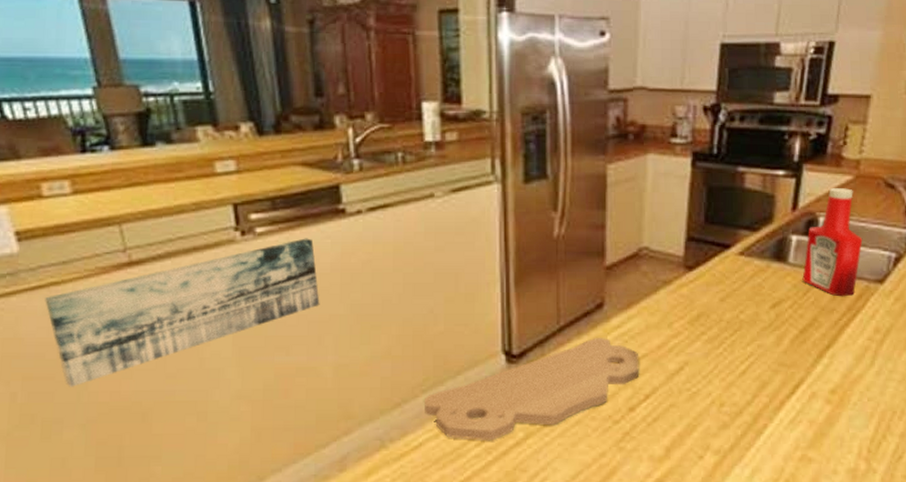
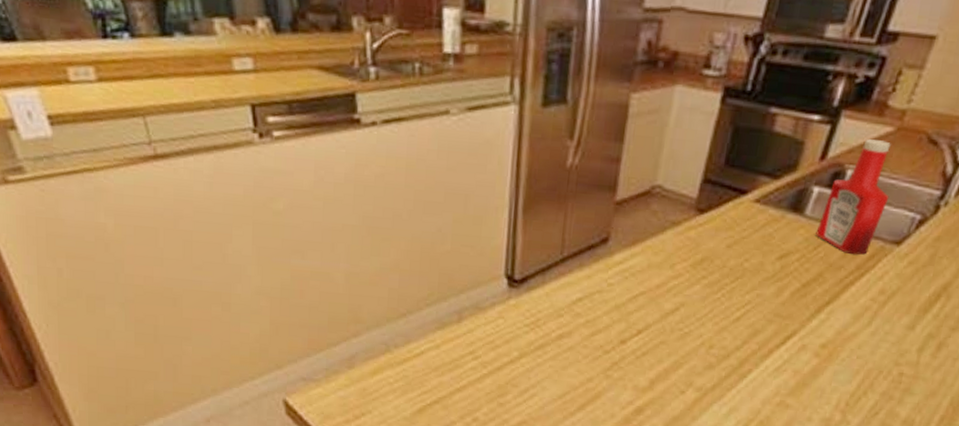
wall art: present [45,238,320,387] -> none [80,146,334,269]
cutting board: present [423,337,640,441] -> none [427,270,637,357]

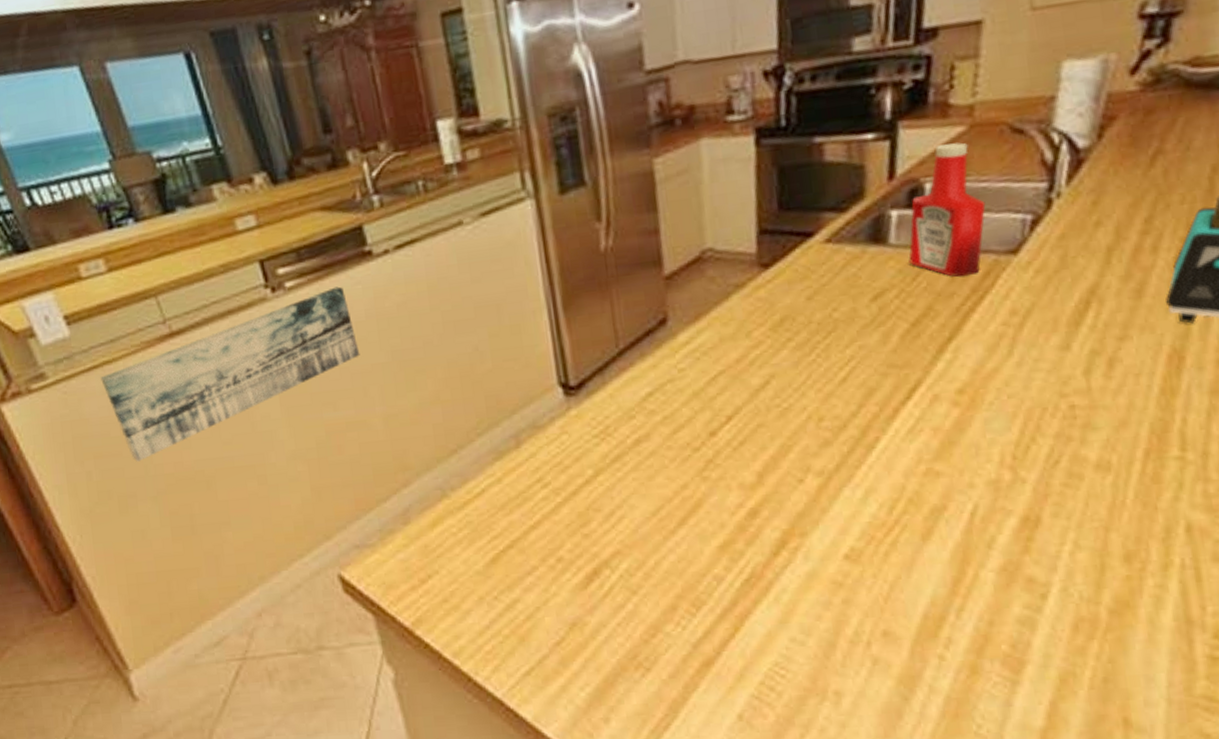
wall art: none [80,146,334,269] -> present [101,286,360,462]

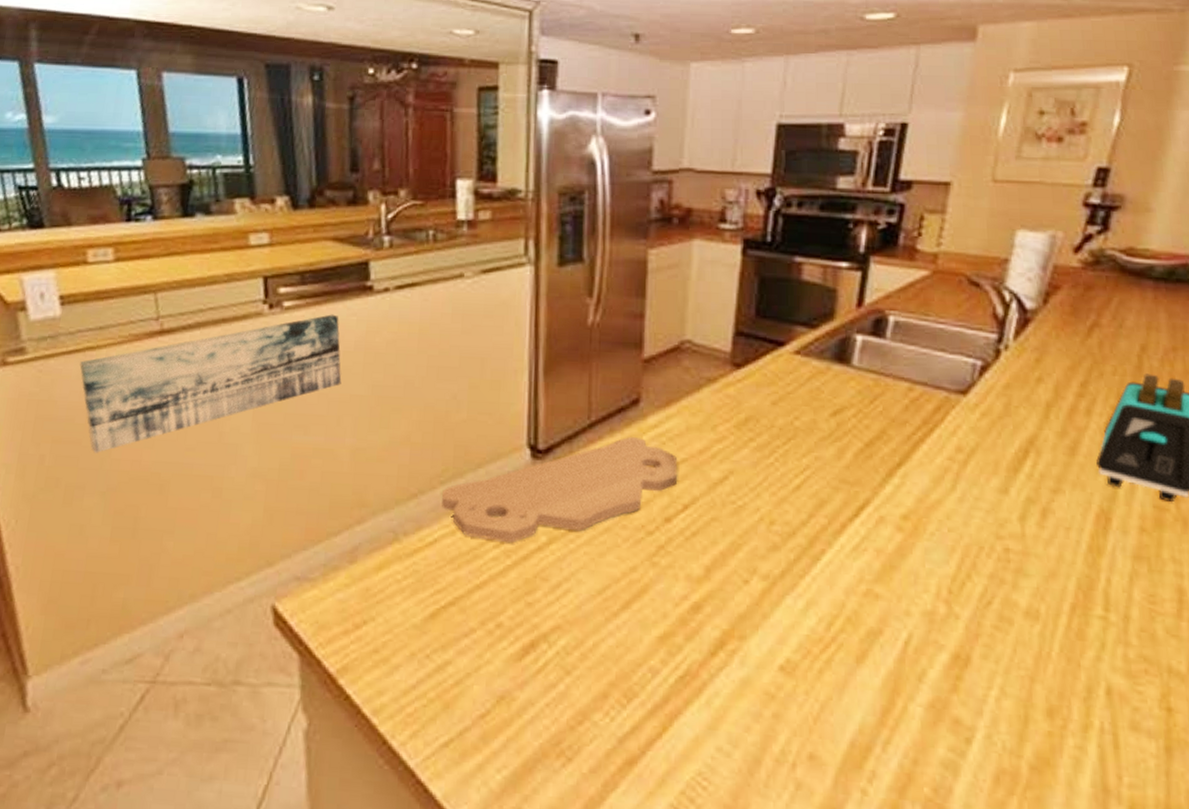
cutting board: none [480,356,717,483] -> present [441,436,678,544]
ketchup bottle: present [909,142,986,278] -> none [868,284,942,408]

